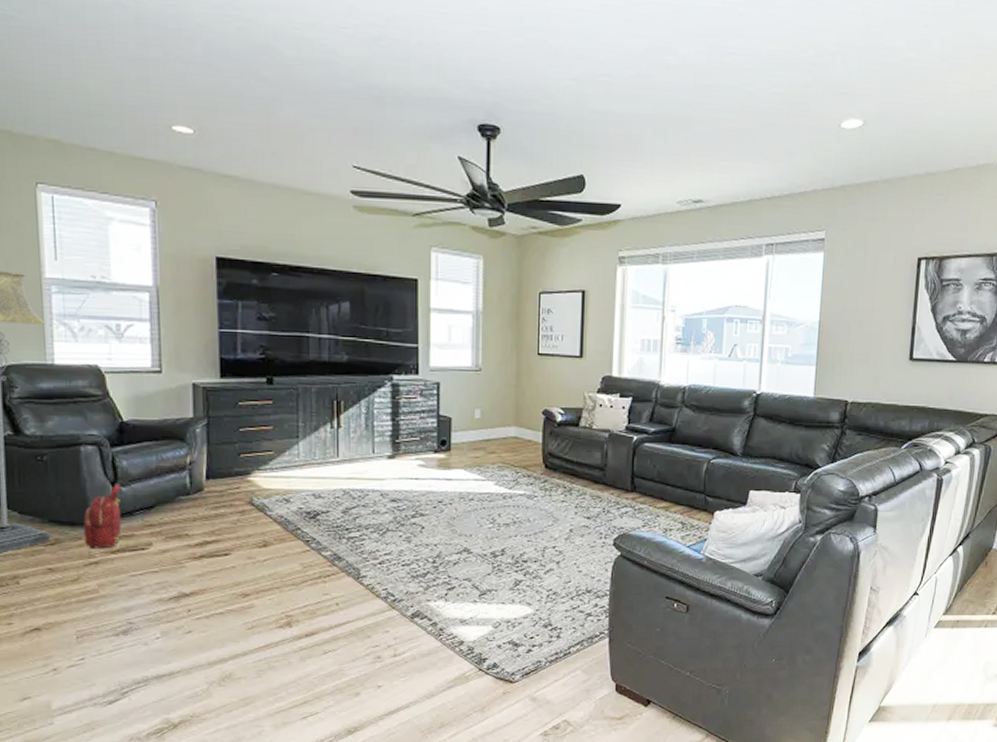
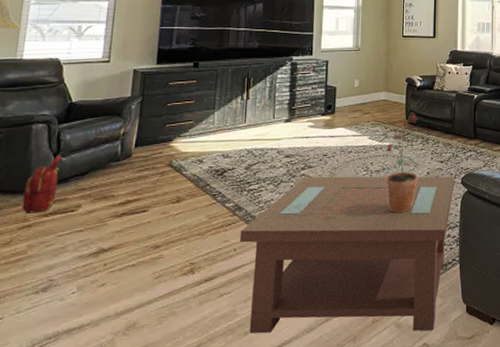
coffee table: none [341,526,604,708] -> present [239,176,454,334]
potted plant: none [516,454,558,574] -> present [385,112,418,212]

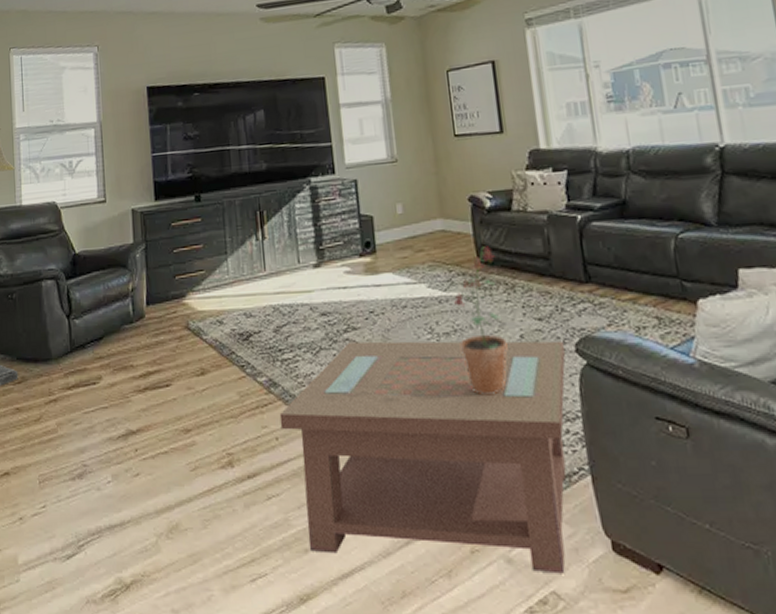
backpack: present [21,155,62,214] -> none [44,316,76,386]

